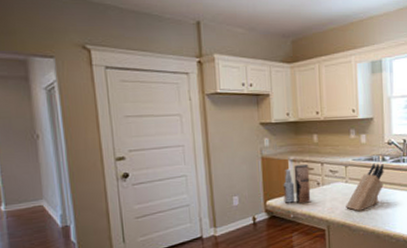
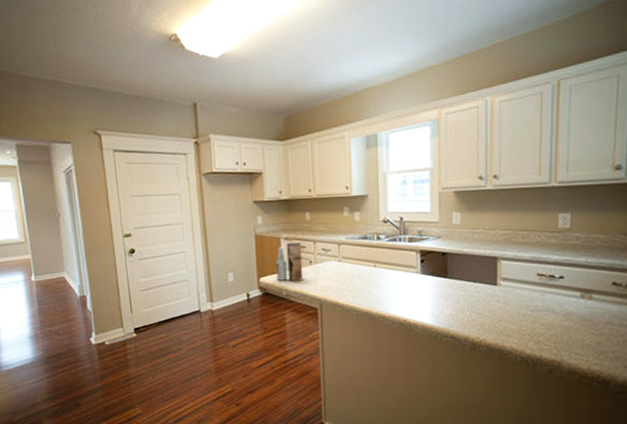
knife block: present [346,163,384,212] -> none [338,242,379,292]

